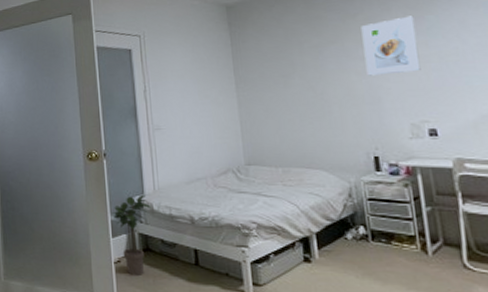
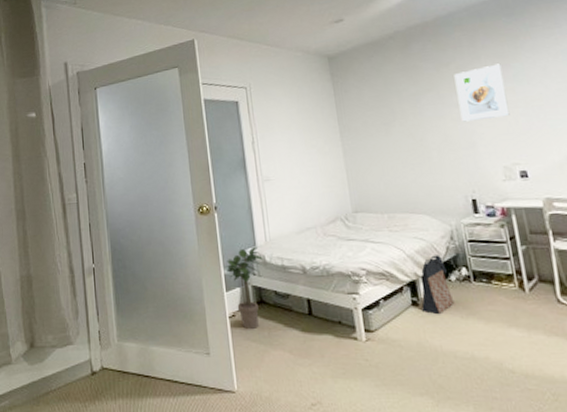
bag: none [314,212,350,273] -> present [421,255,455,315]

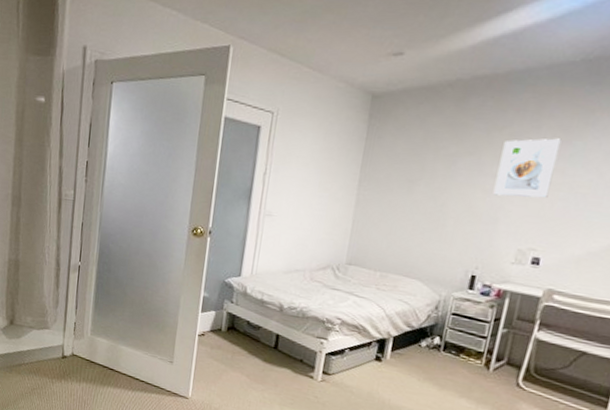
potted plant: present [225,246,264,329] -> none [205,276,246,350]
bag: present [421,255,455,315] -> none [383,319,421,374]

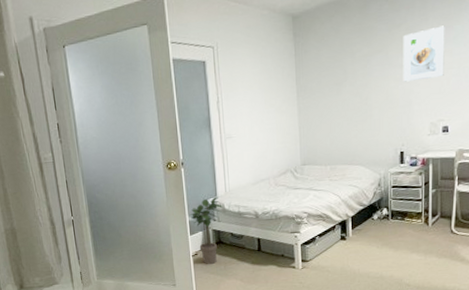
potted plant: none [205,276,246,350] -> present [189,196,224,264]

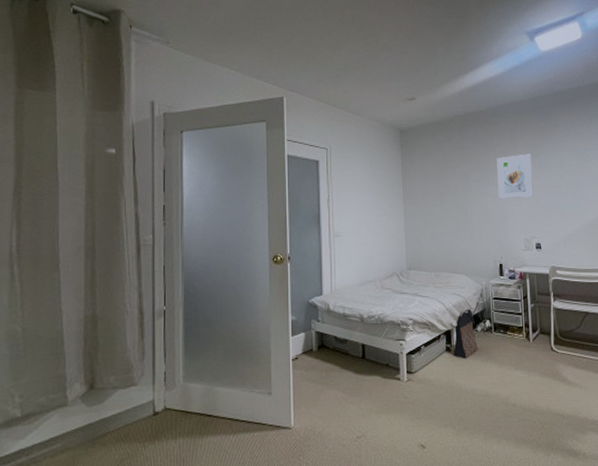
potted plant: present [189,196,224,264] -> none [292,295,329,370]
bag: none [348,199,374,246] -> present [453,309,478,359]

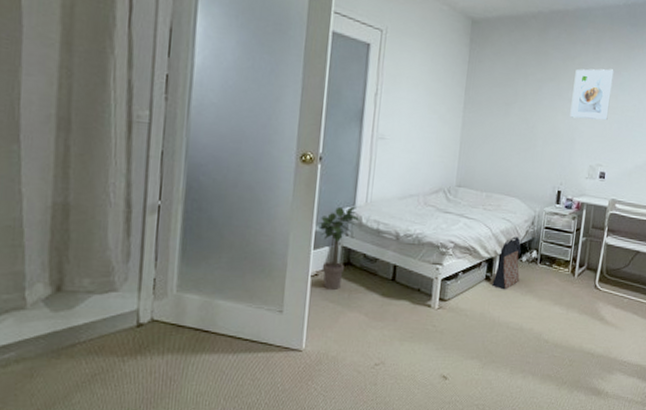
potted plant: none [292,295,329,370] -> present [317,206,361,290]

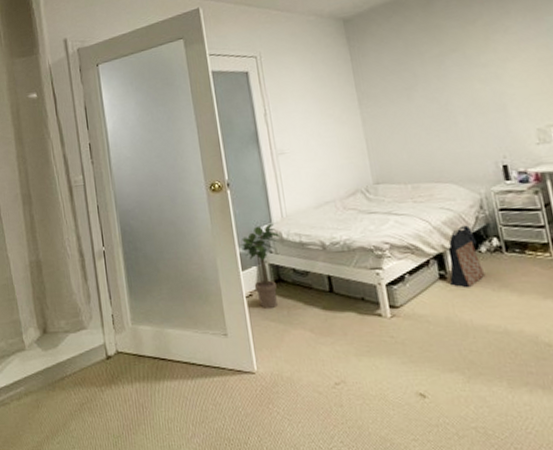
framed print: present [570,69,614,121] -> none [481,18,544,83]

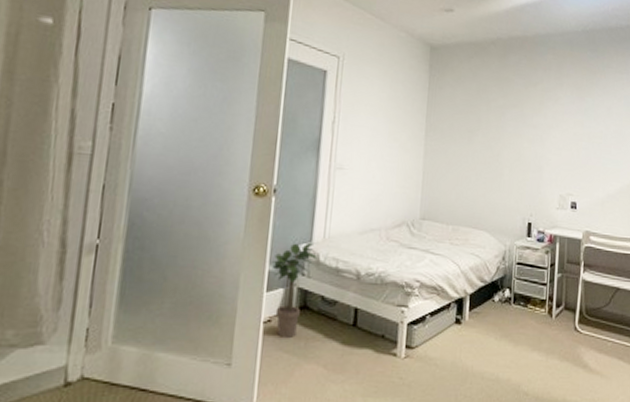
bag: present [448,225,486,288] -> none [463,273,493,335]

